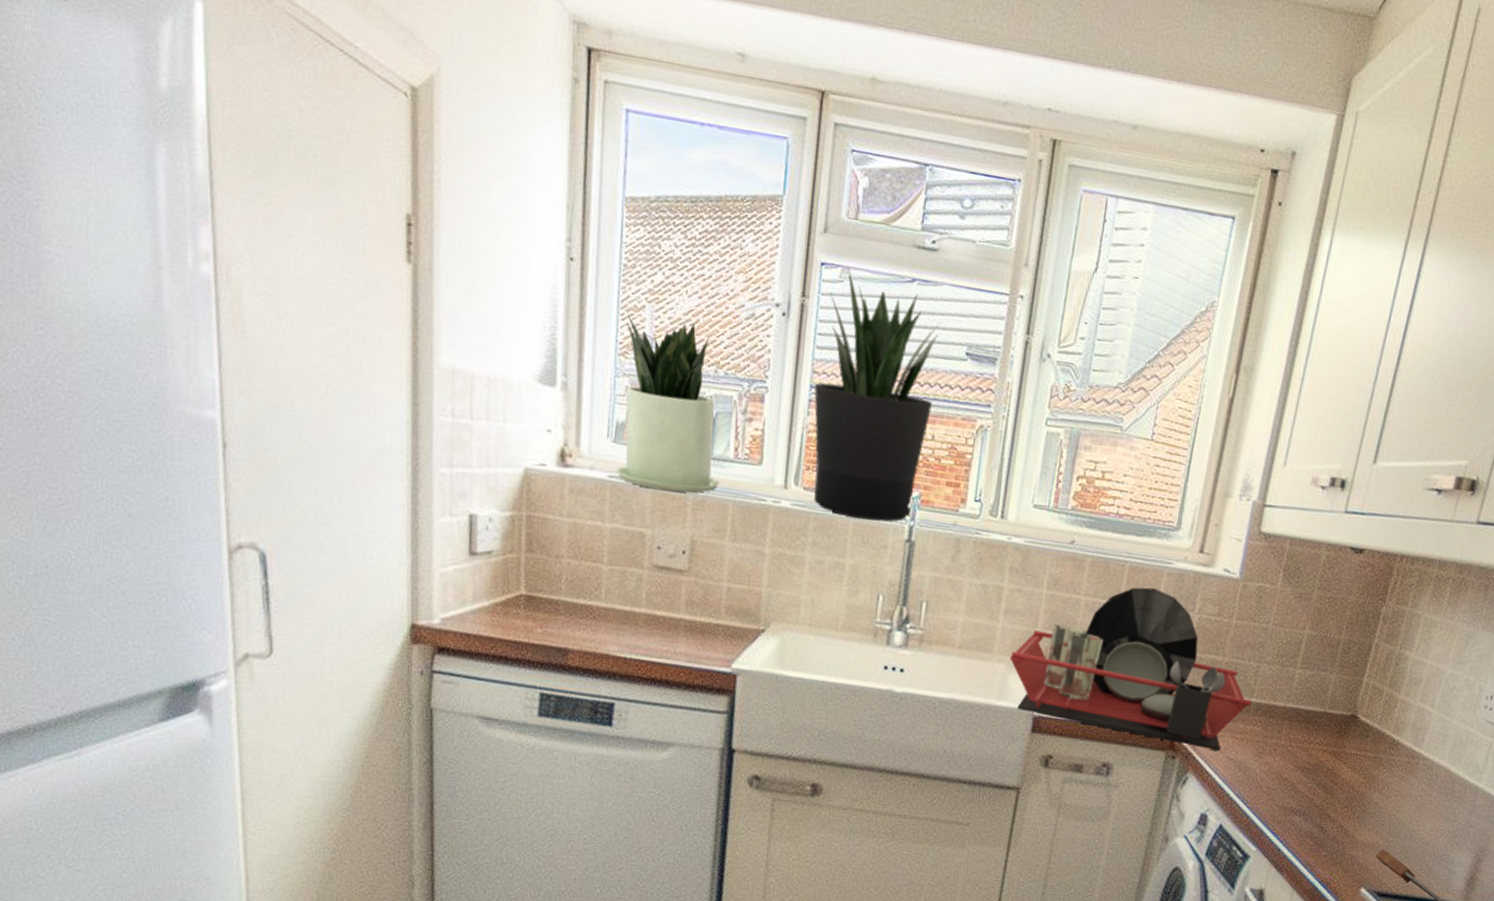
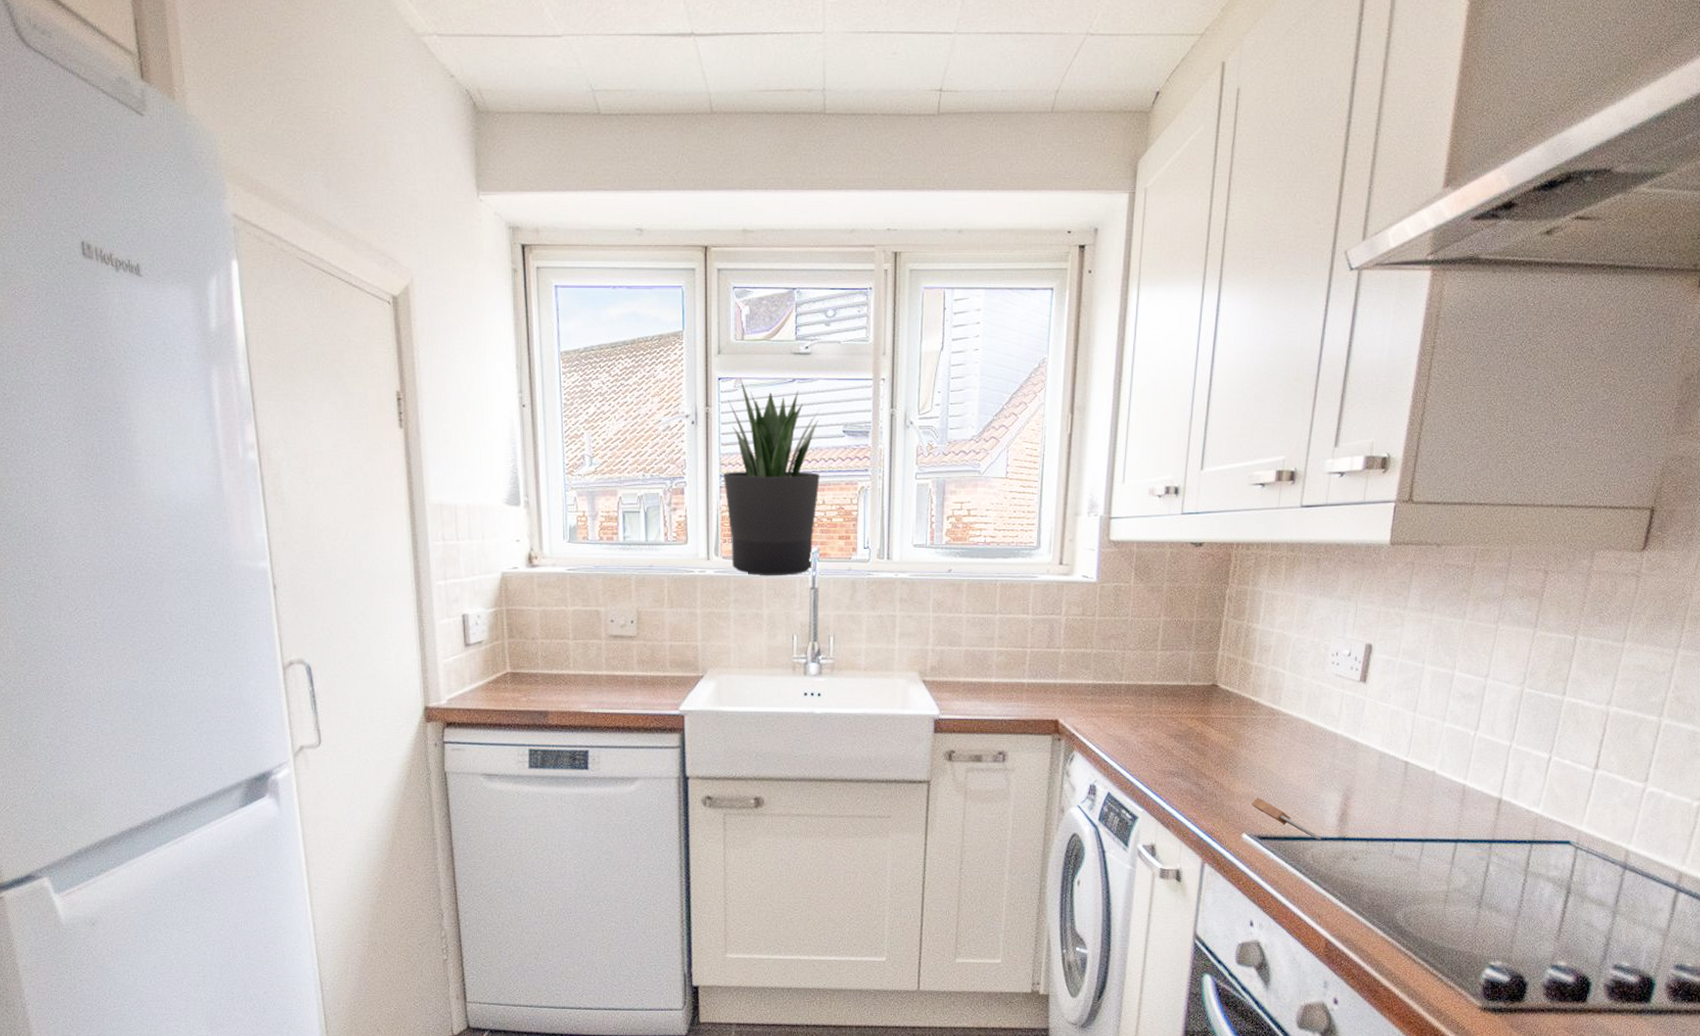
planter: present [616,315,721,493] -> none [571,442,656,575]
dish rack: present [1010,587,1252,752] -> none [909,599,1121,730]

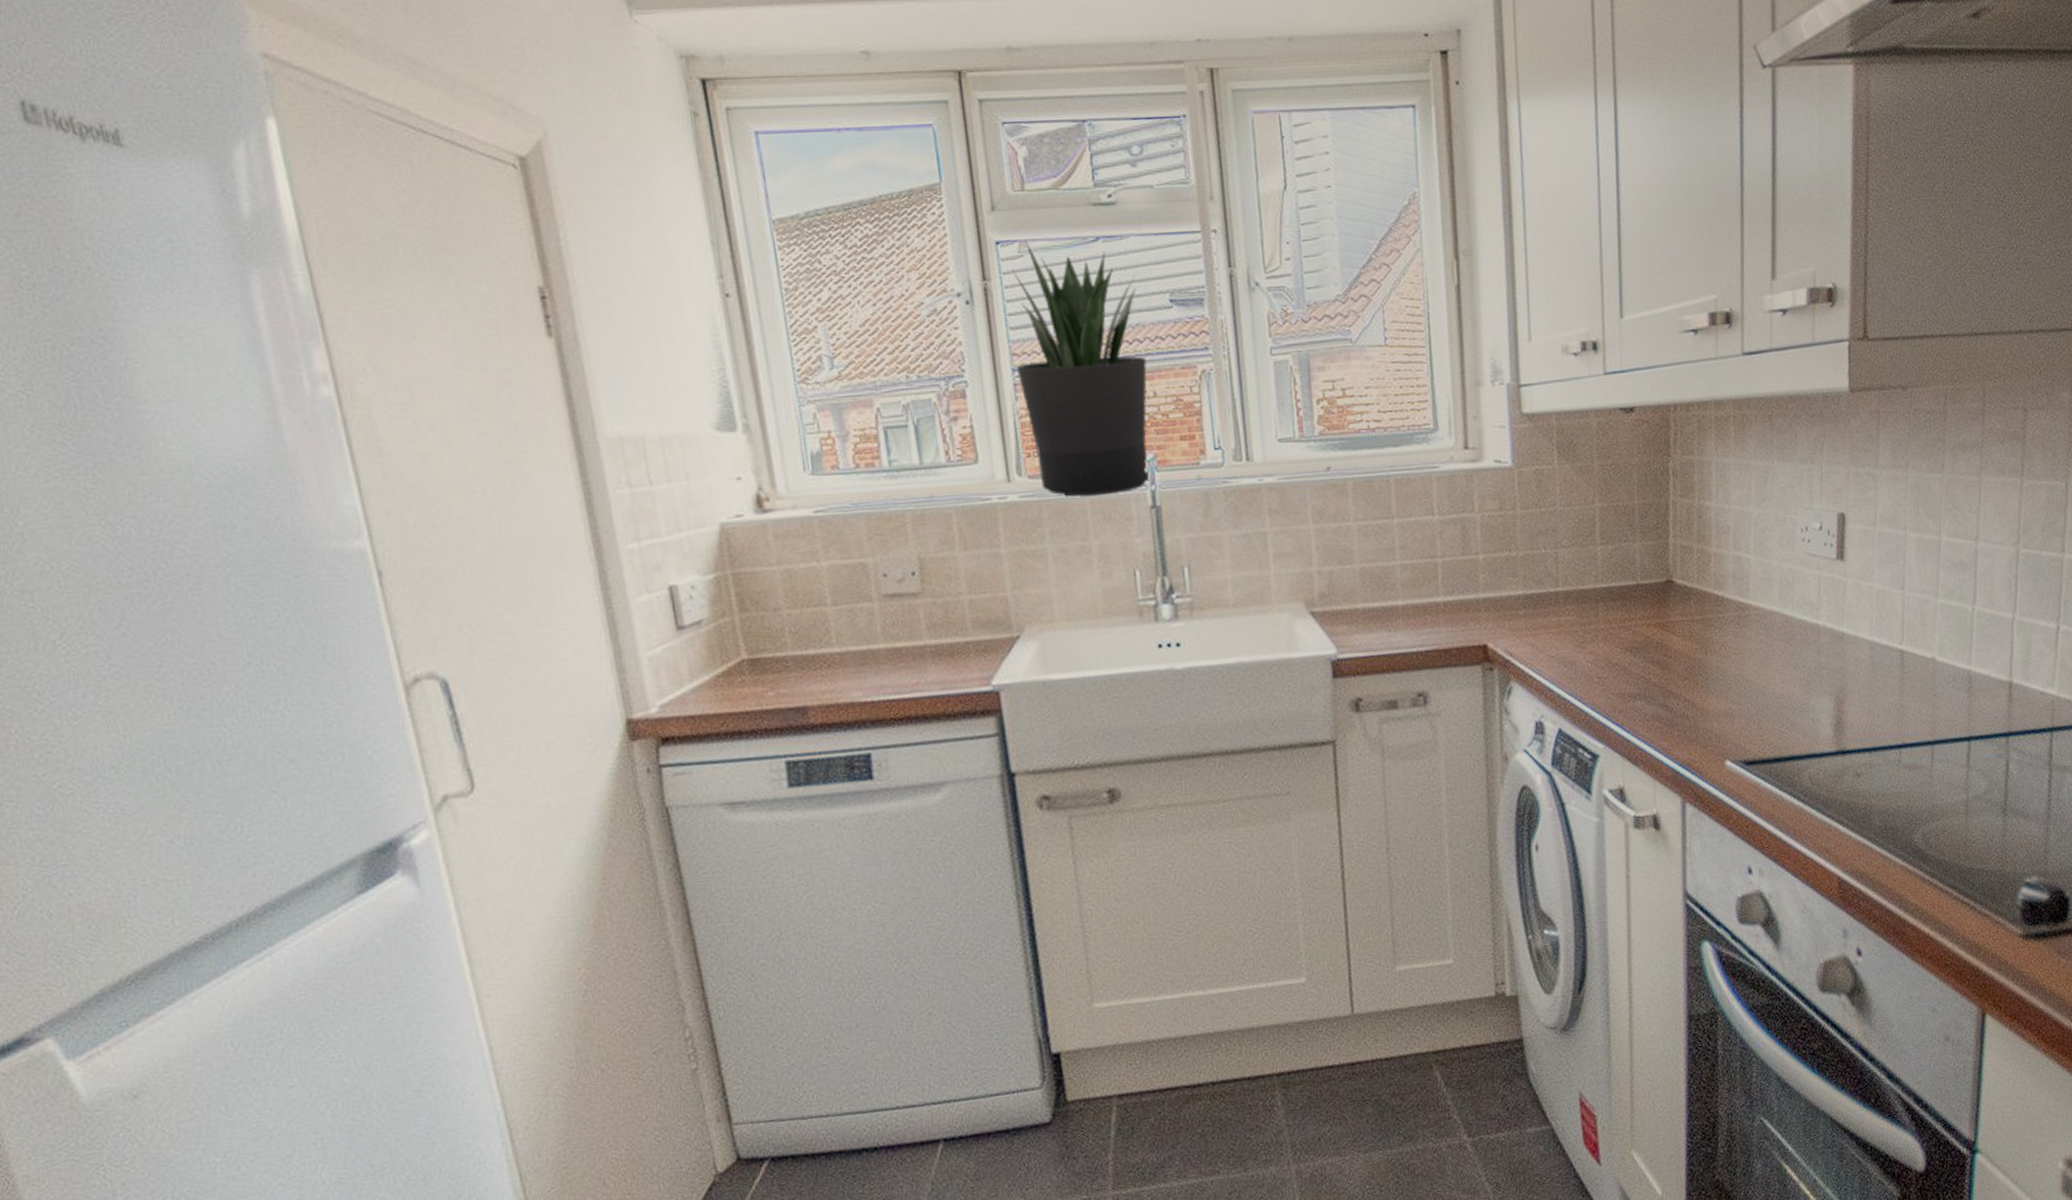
kitchen knife: present [1252,797,1322,841] -> none [1731,713,1818,758]

